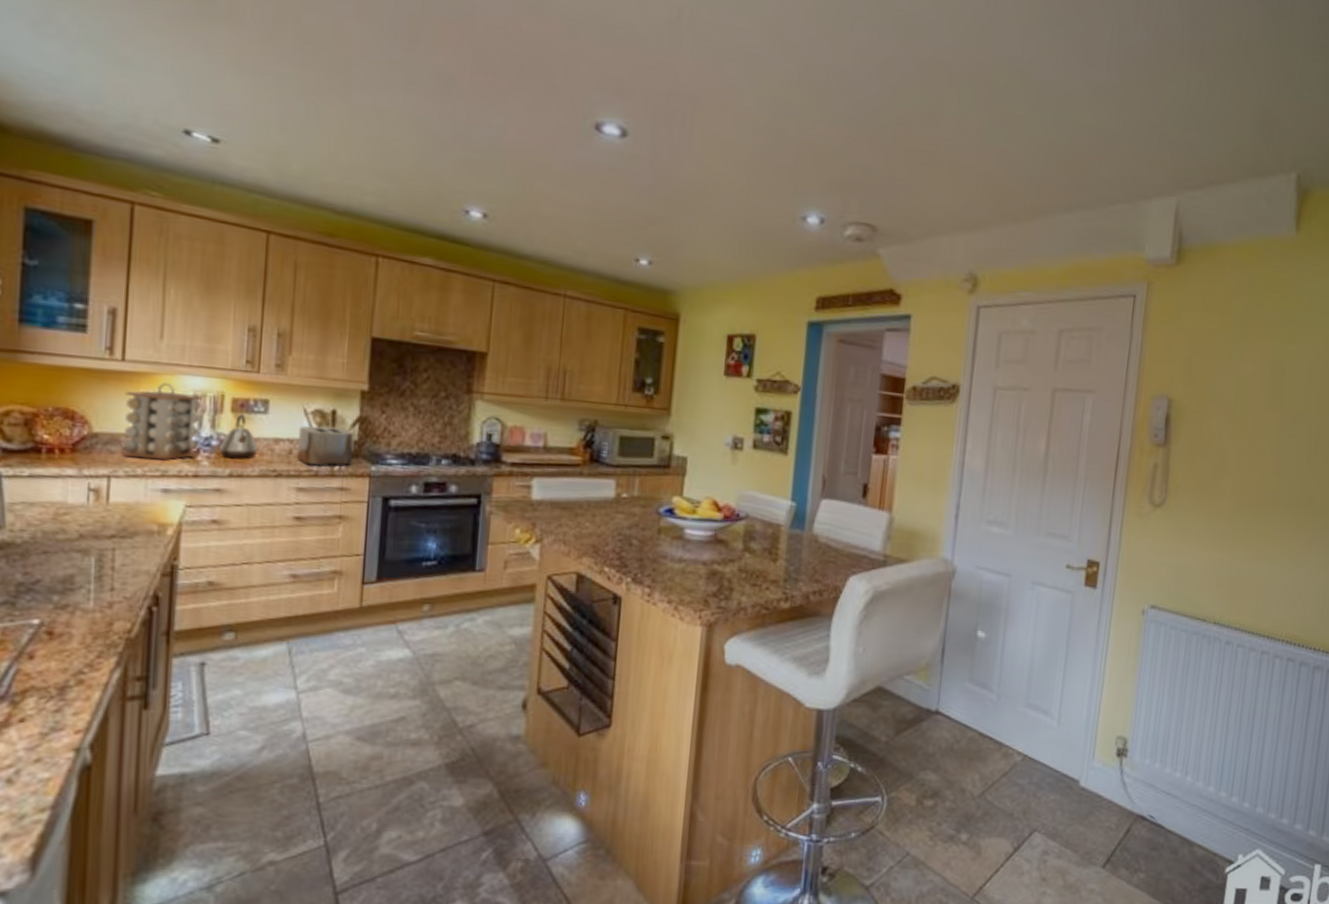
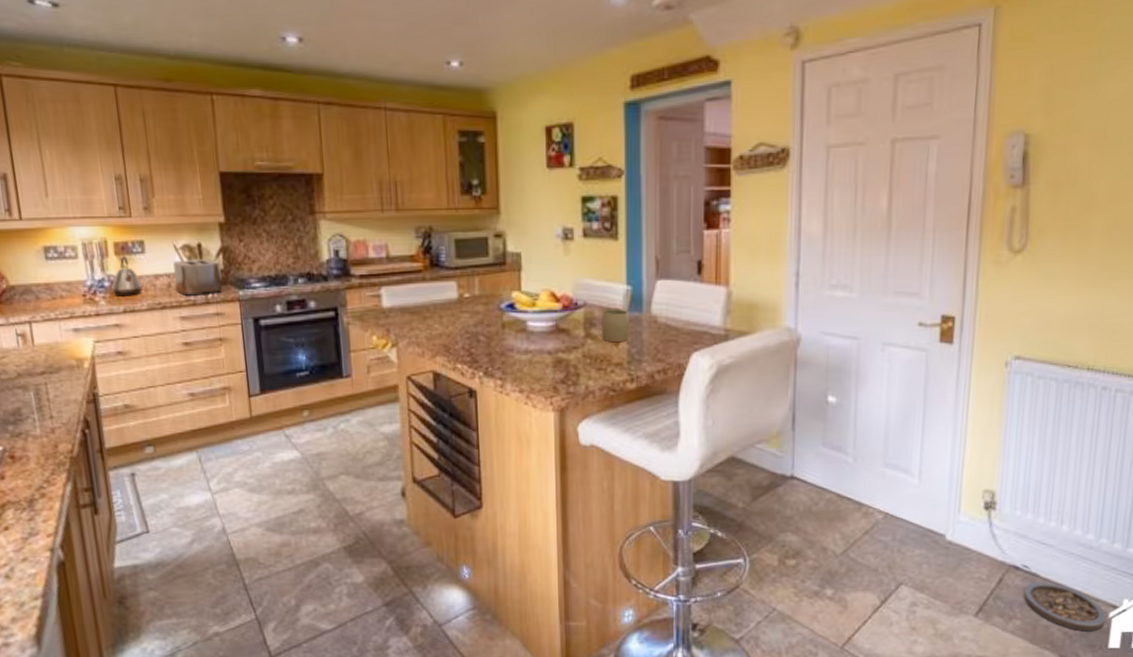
spice rack: present [122,382,203,461] -> none [28,235,96,305]
mug: none [760,523,791,559] -> present [601,309,629,343]
pet bowl: none [1149,834,1222,887] -> present [1024,582,1106,632]

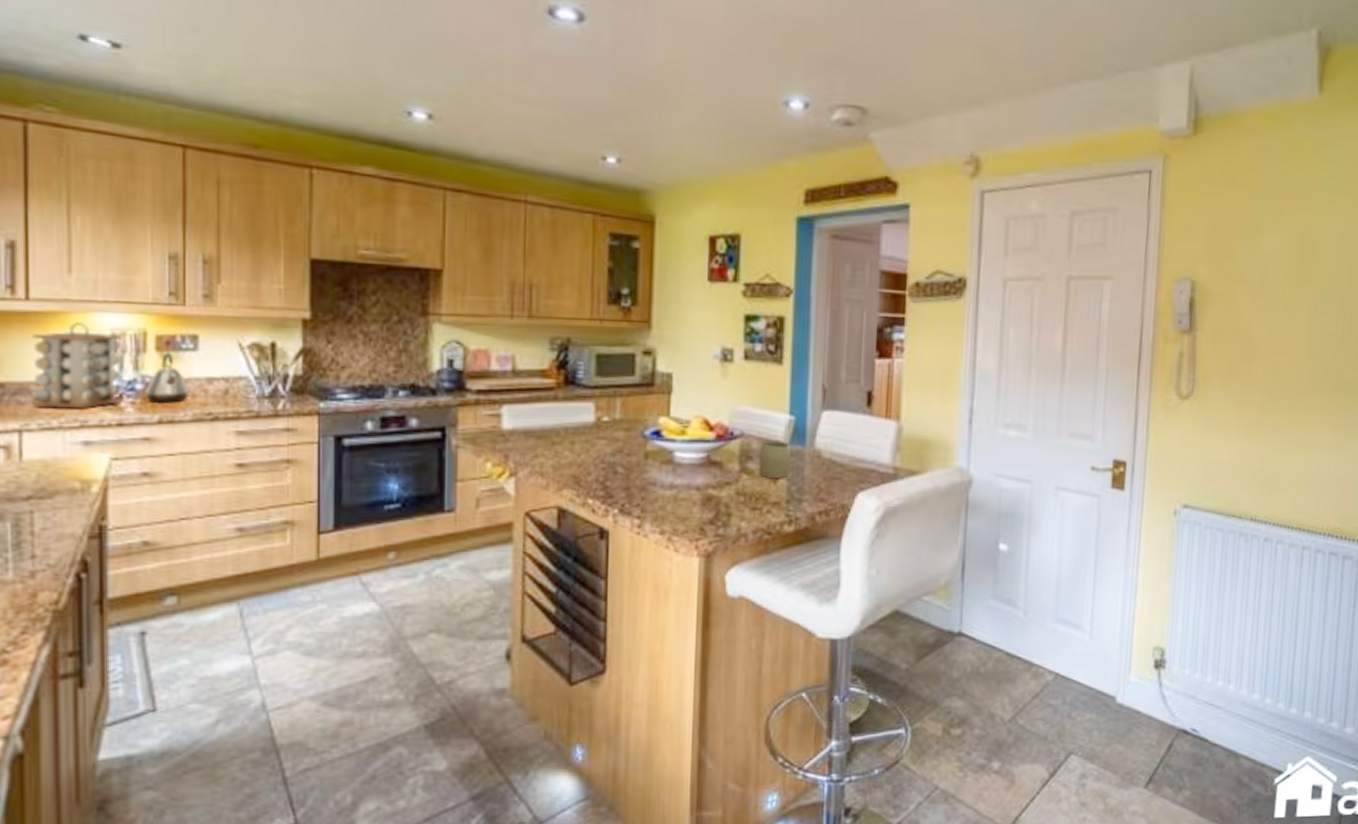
spice rack: none [28,235,96,305] -> present [32,322,123,410]
toaster: present [173,258,223,297] -> none [233,360,298,407]
pet bowl: present [1024,582,1106,632] -> none [1193,747,1271,801]

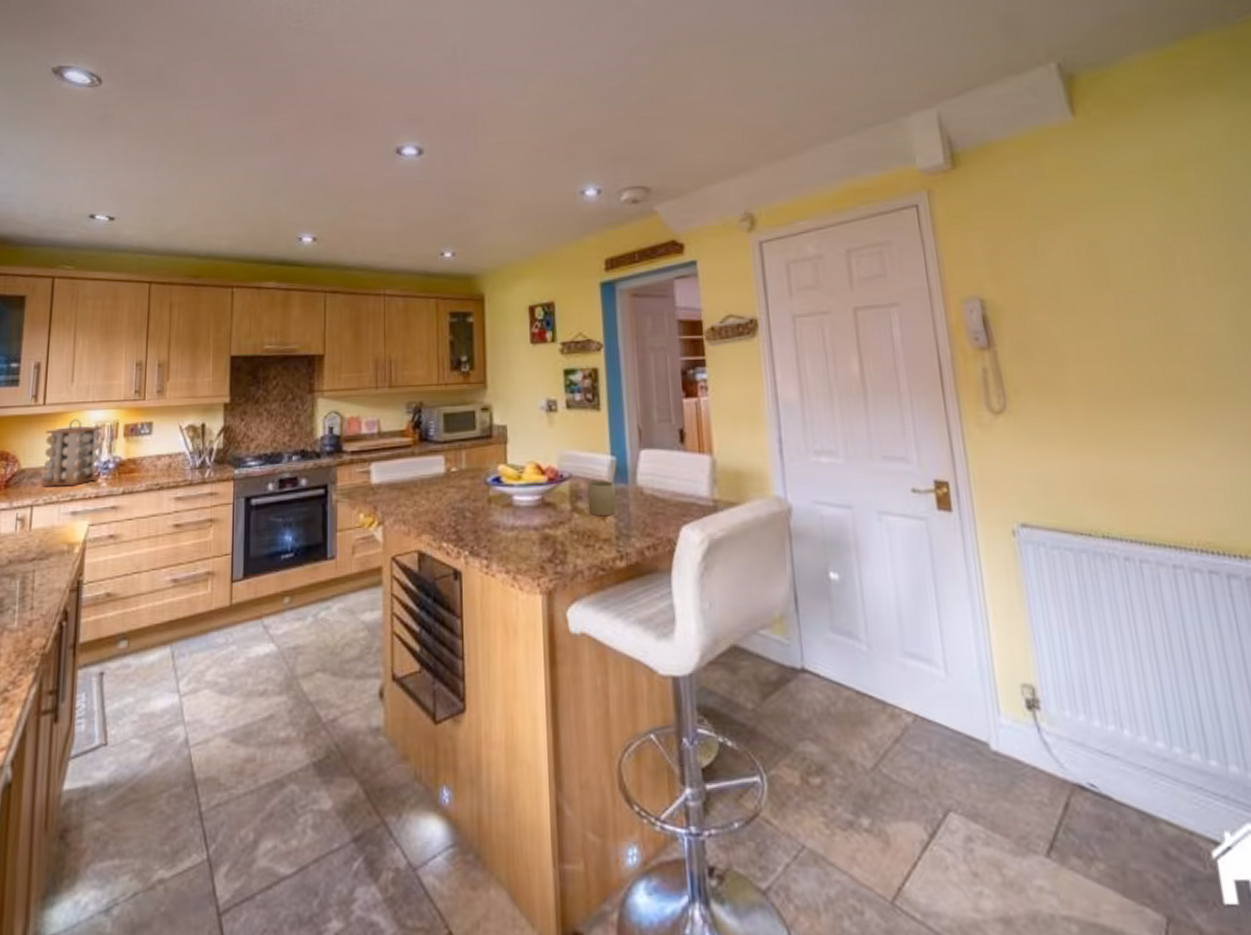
kettle: present [144,352,190,403] -> none [114,437,145,478]

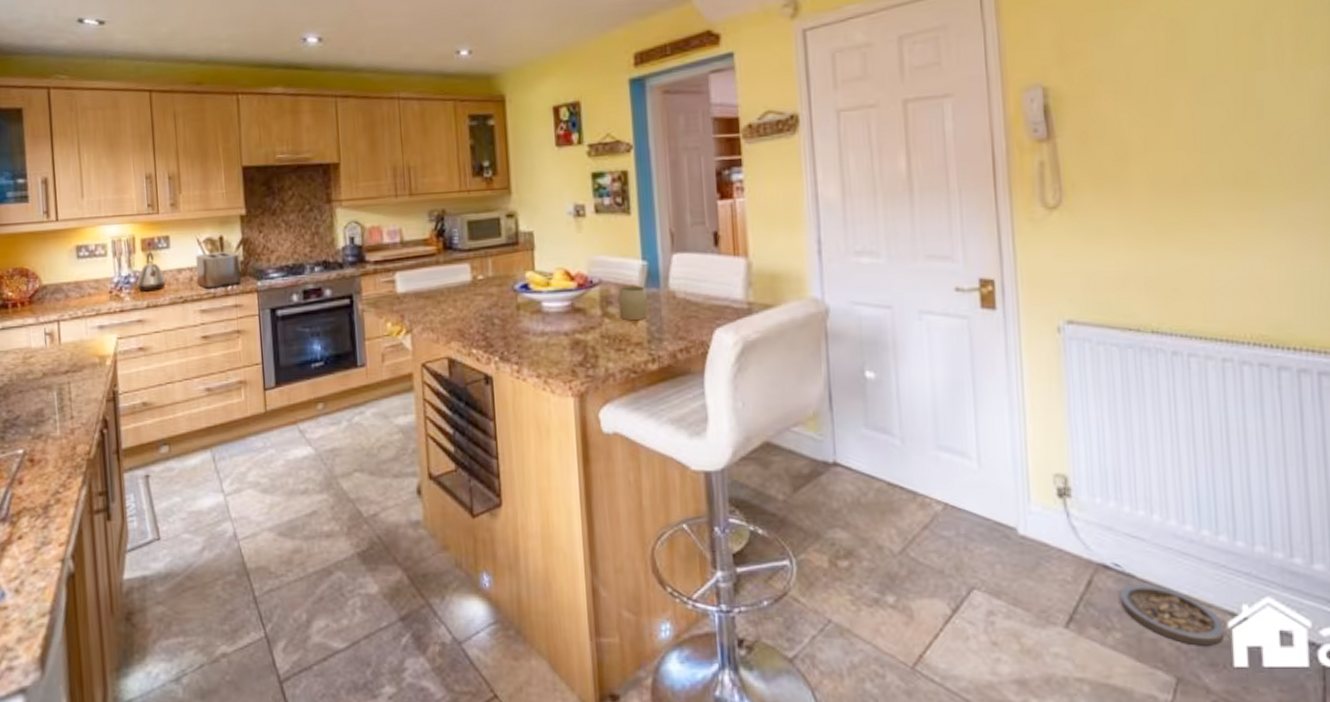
spice rack: present [42,419,103,488] -> none [62,234,122,303]
kettle: none [114,437,145,478] -> present [136,251,167,292]
toaster: none [174,438,220,477] -> present [196,251,242,290]
pet bowl: none [1098,808,1211,879] -> present [1119,584,1225,646]

